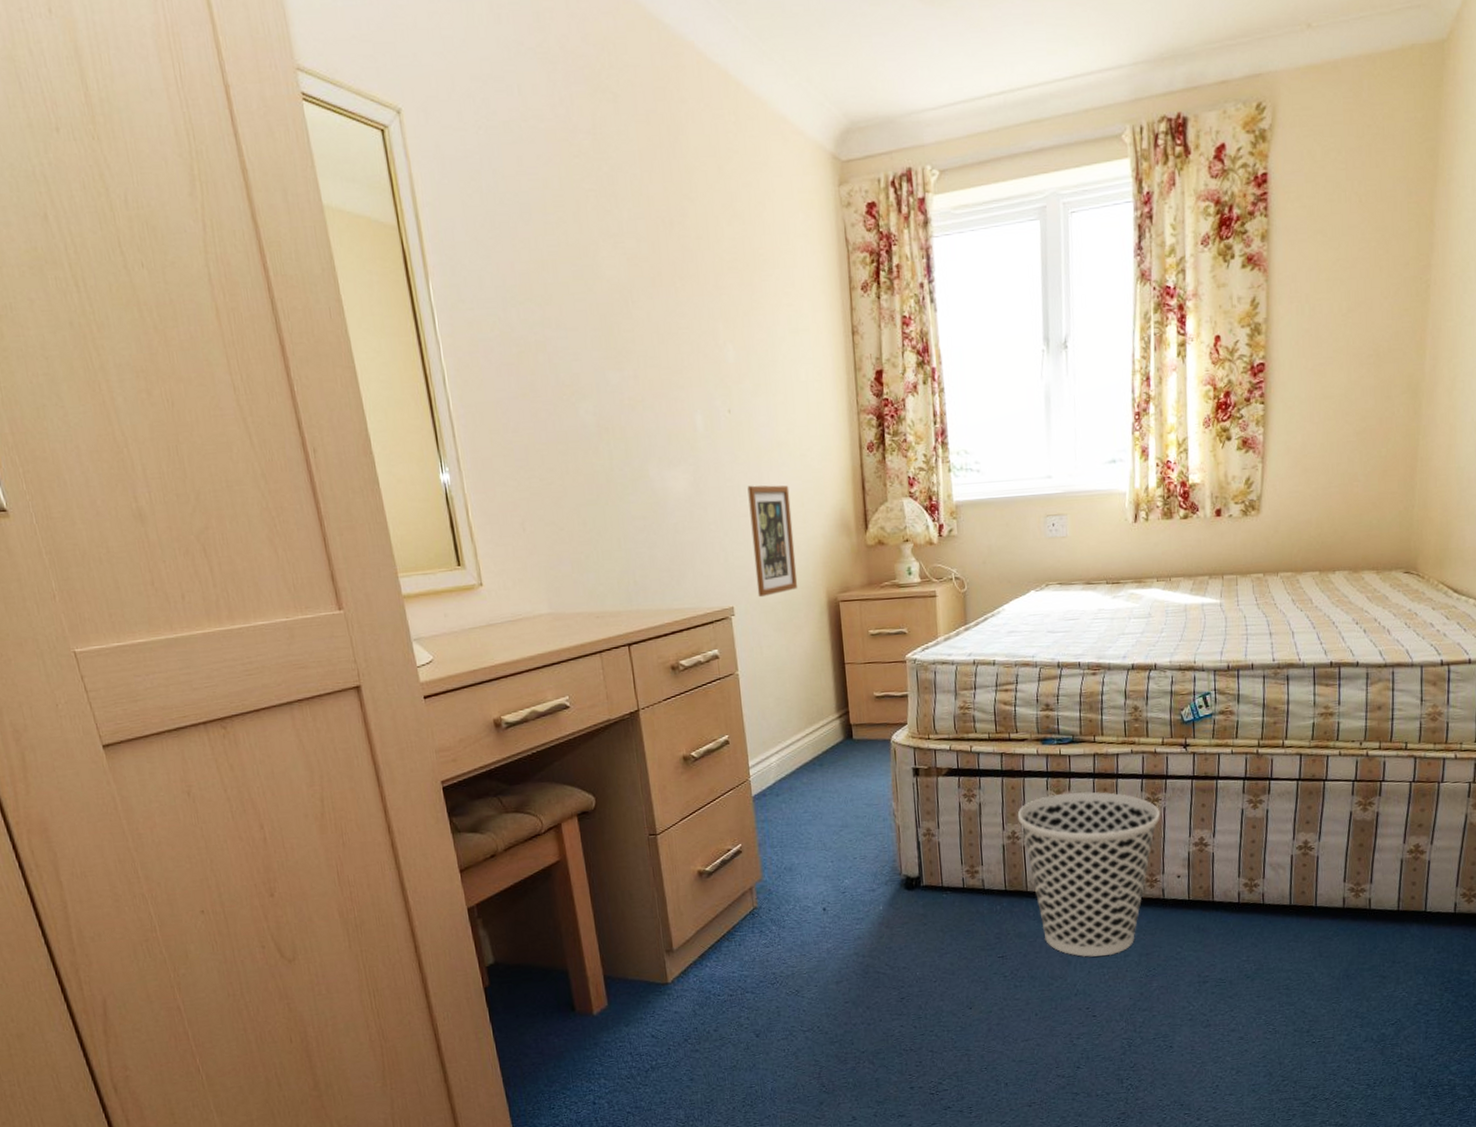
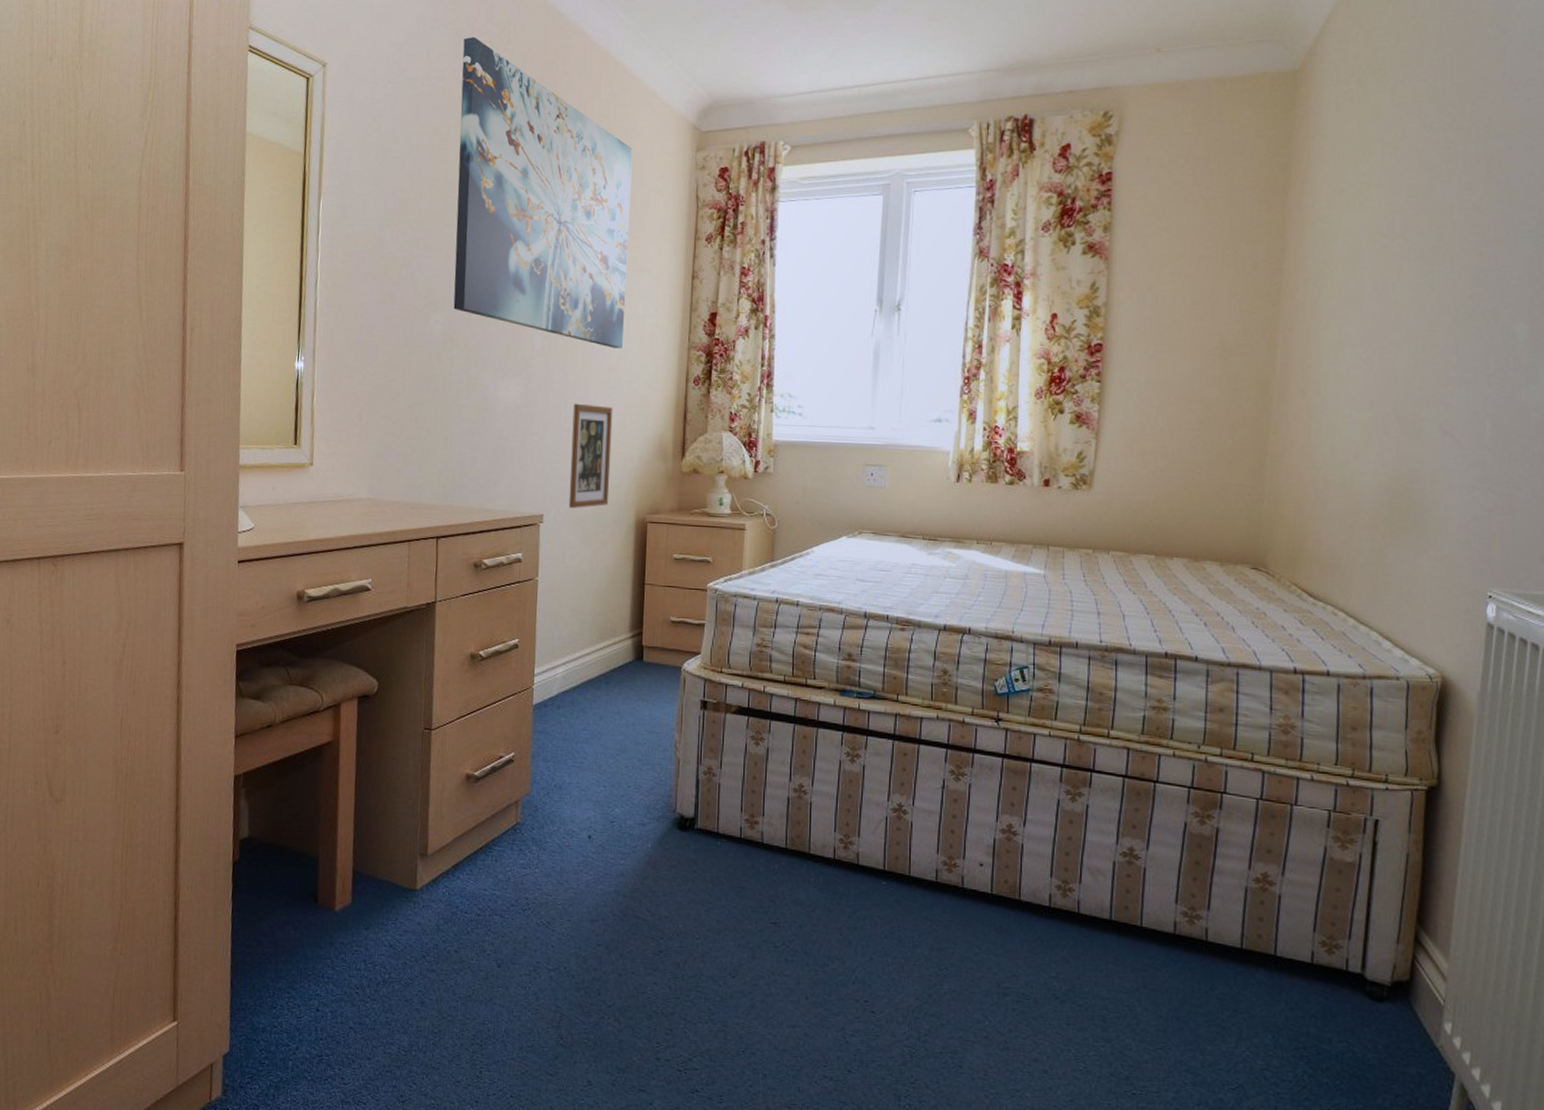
wall art: none [558,62,790,421] -> present [453,37,633,349]
wastebasket: present [1017,791,1160,957] -> none [806,750,964,944]

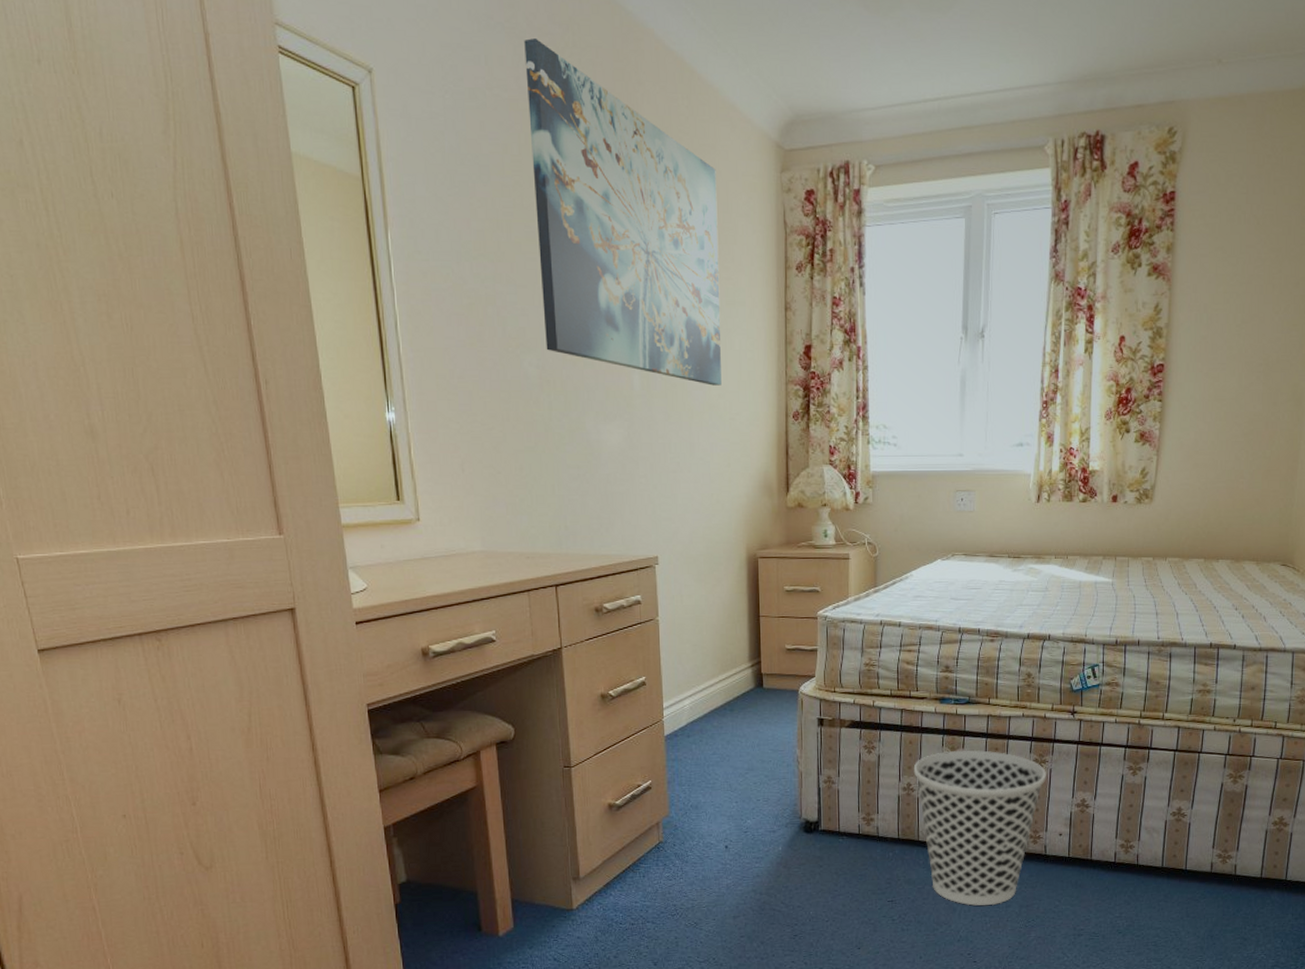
picture frame: present [568,403,613,509] -> none [678,444,720,549]
wastebasket: none [806,750,964,944] -> present [913,749,1046,906]

